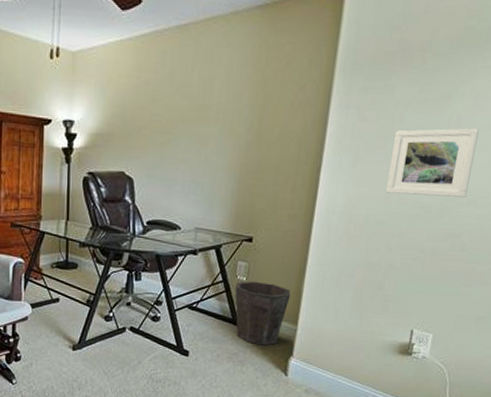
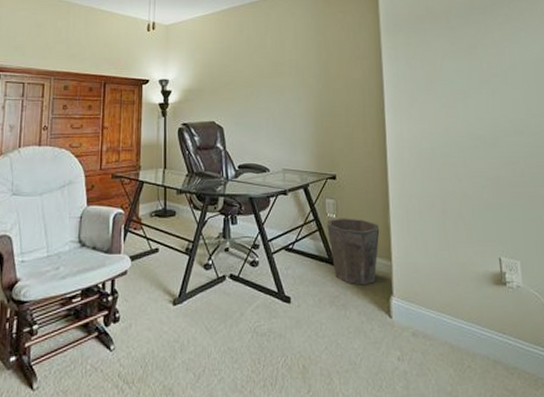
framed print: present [386,128,479,197] -> none [440,71,512,128]

